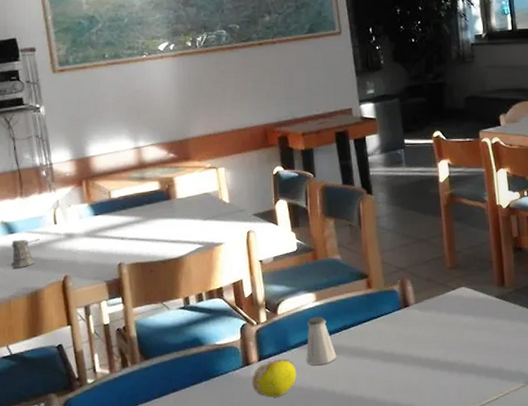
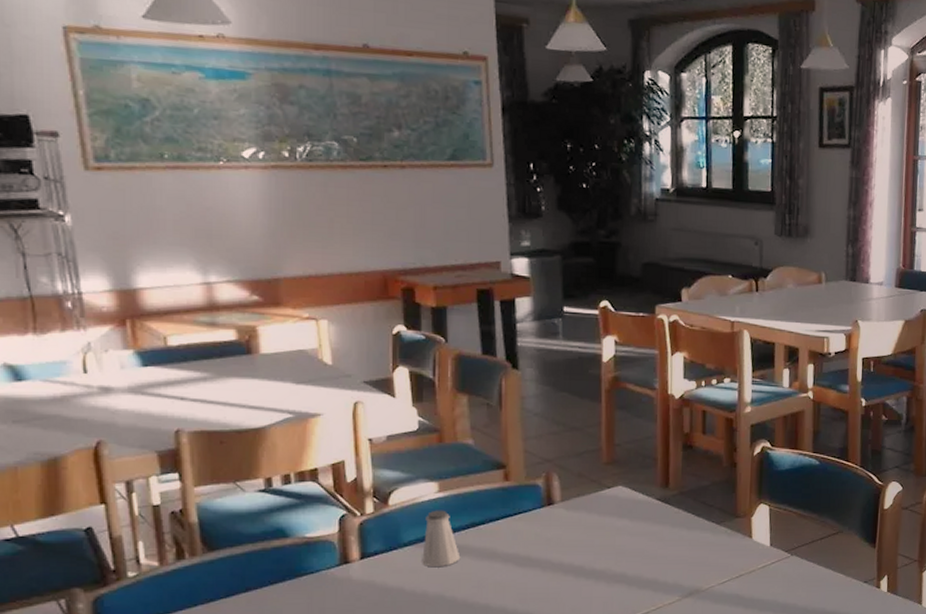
pepper shaker: present [11,238,40,268] -> none [18,389,62,426]
fruit: present [252,359,297,398] -> none [351,559,409,602]

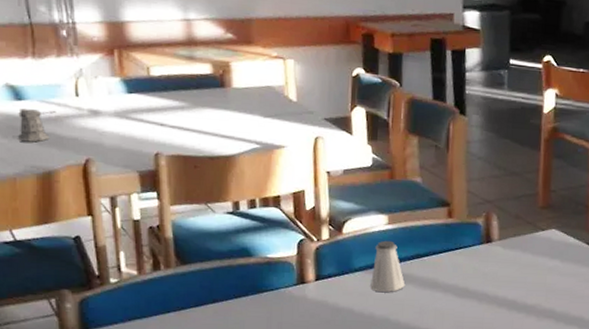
pepper shaker: none [18,389,62,426] -> present [18,108,56,142]

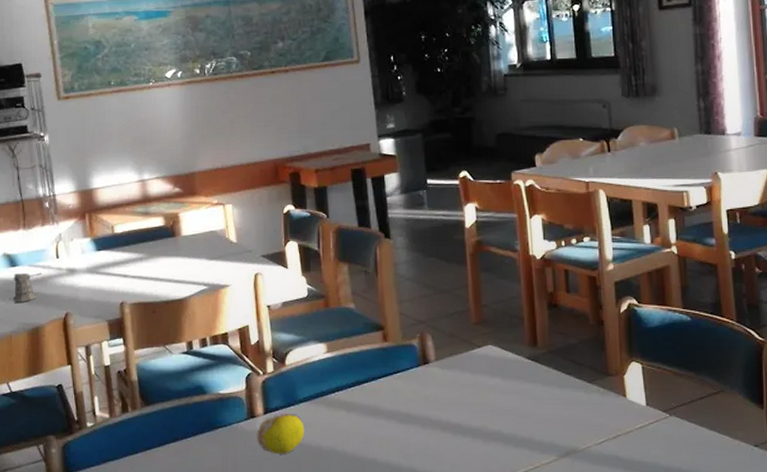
fruit: none [306,282,358,321] -> present [257,414,305,454]
saltshaker: present [370,240,406,292] -> none [315,369,349,422]

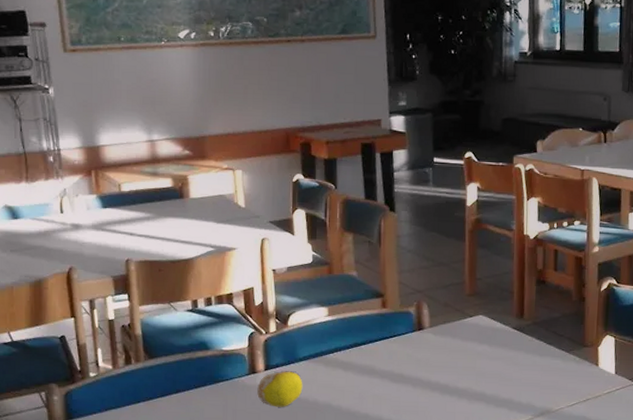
pepper shaker: present [13,272,42,302] -> none [15,226,45,255]

